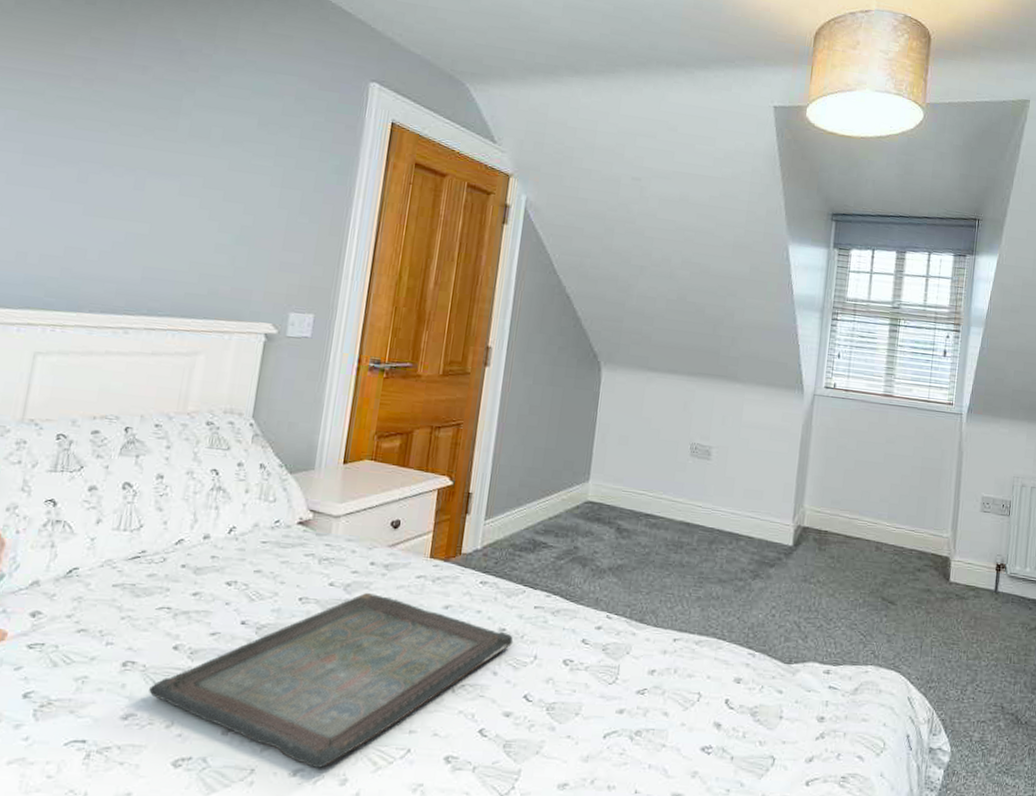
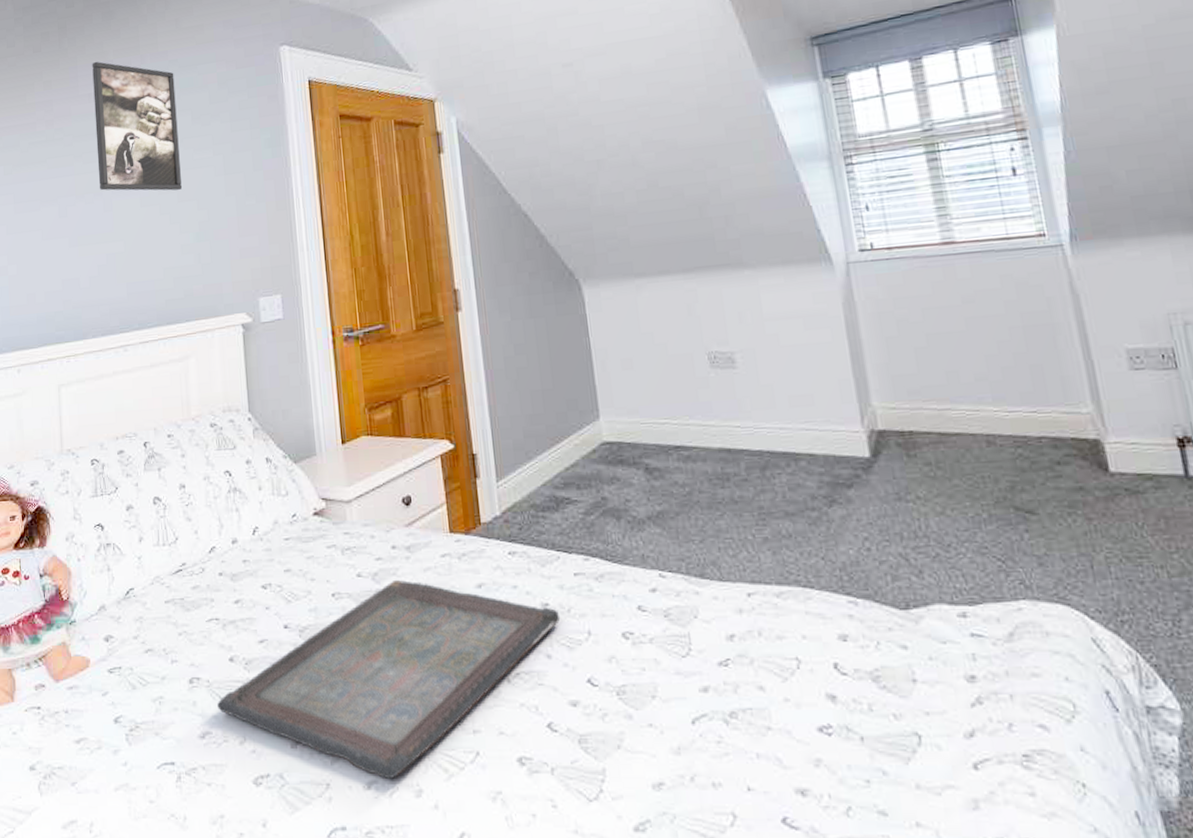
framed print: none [134,35,249,189] -> present [92,61,182,191]

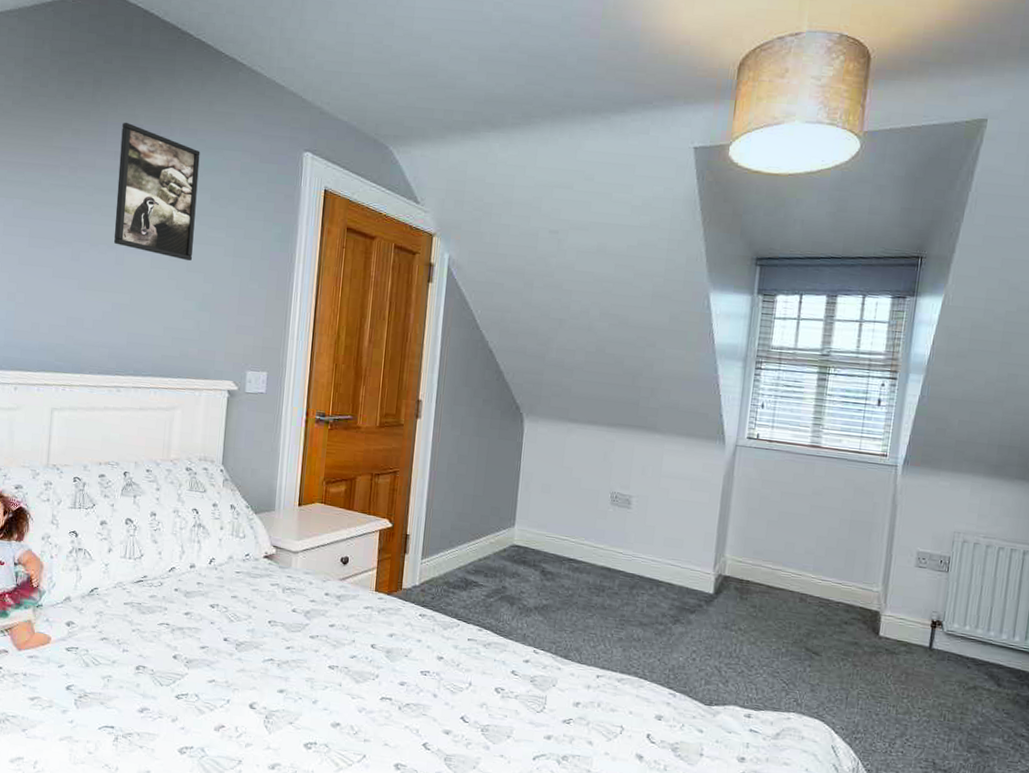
serving tray: present [217,579,561,780] -> none [157,619,450,765]

